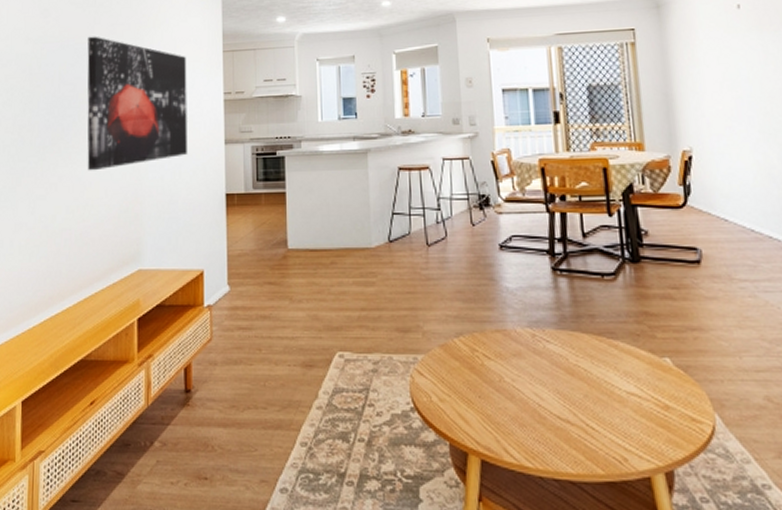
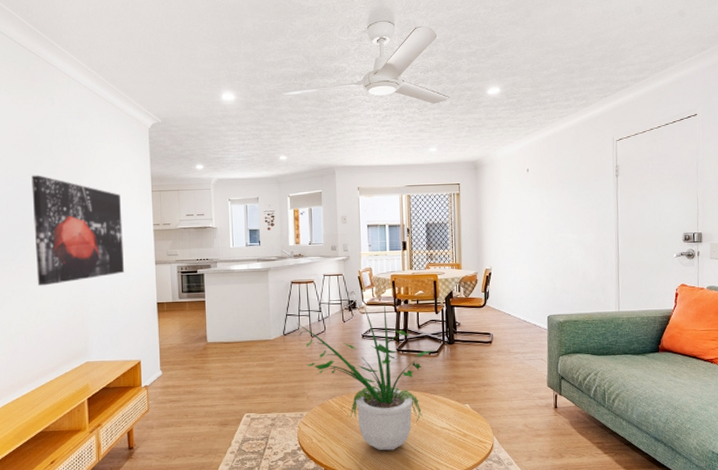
potted plant: none [407,198,610,423] -> present [297,302,435,451]

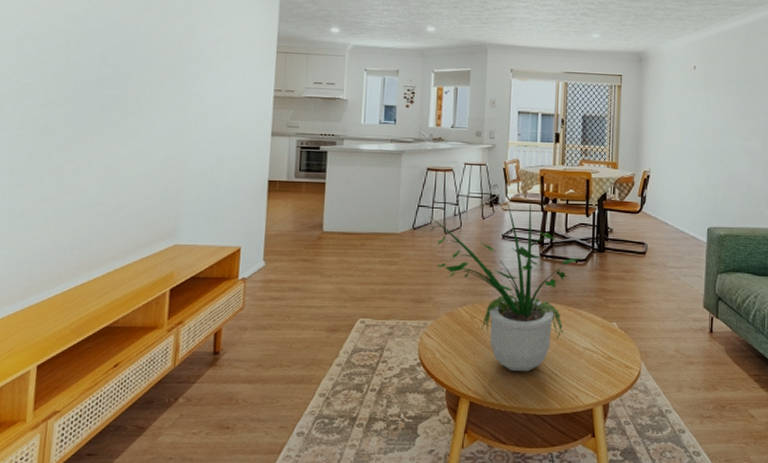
wall art: present [31,175,124,286] -> none [126,21,239,151]

